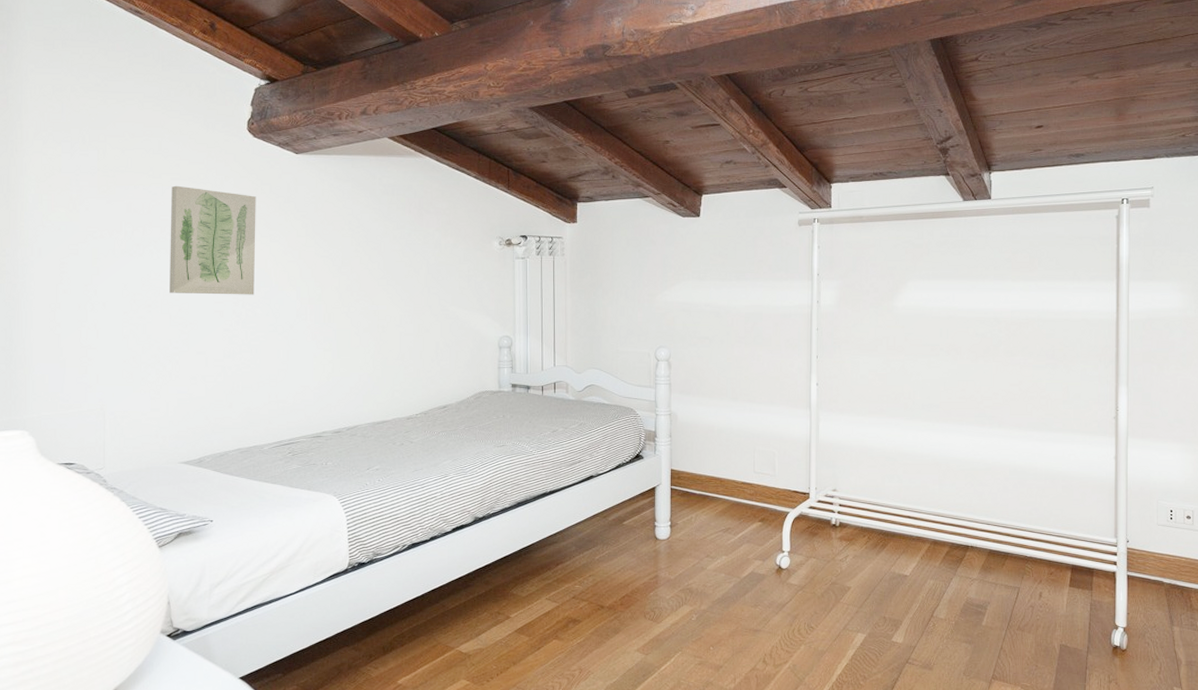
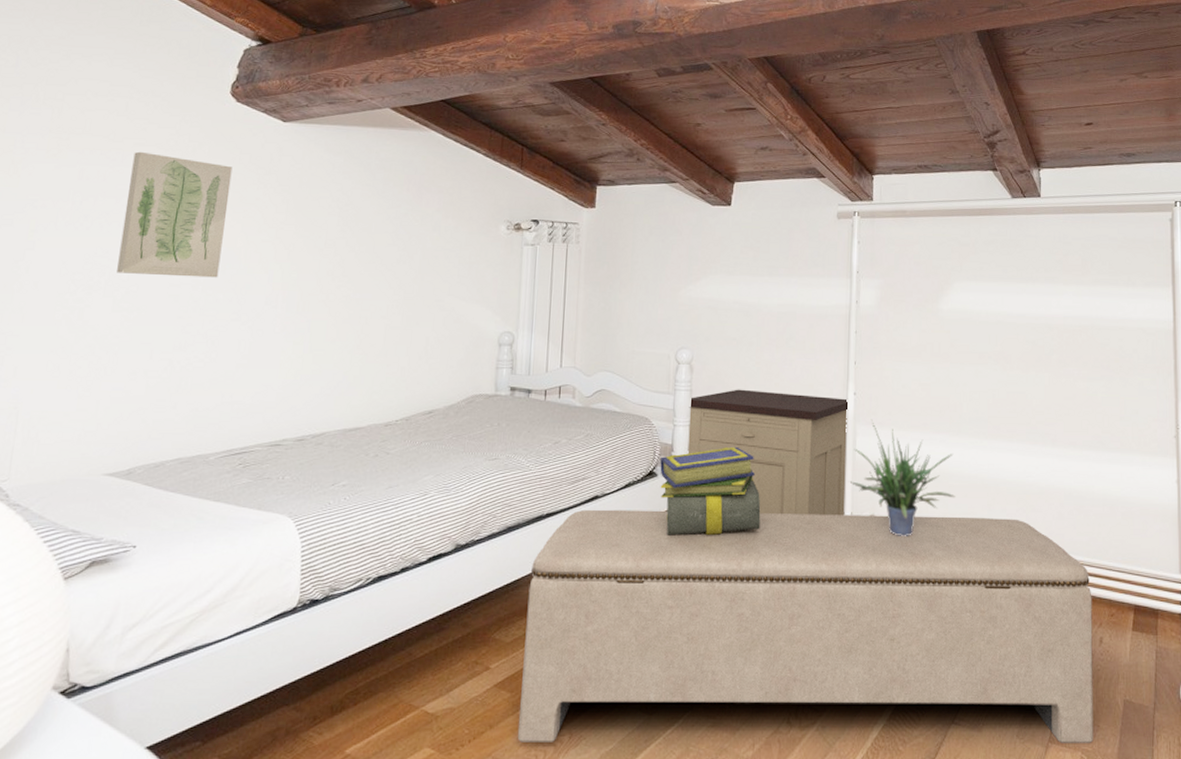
bench: none [536,487,1033,680] -> present [517,509,1094,743]
stack of books: none [645,432,735,509] -> present [660,446,761,536]
nightstand: none [668,382,812,491] -> present [687,389,849,516]
potted plant: none [813,406,910,508] -> present [849,419,956,536]

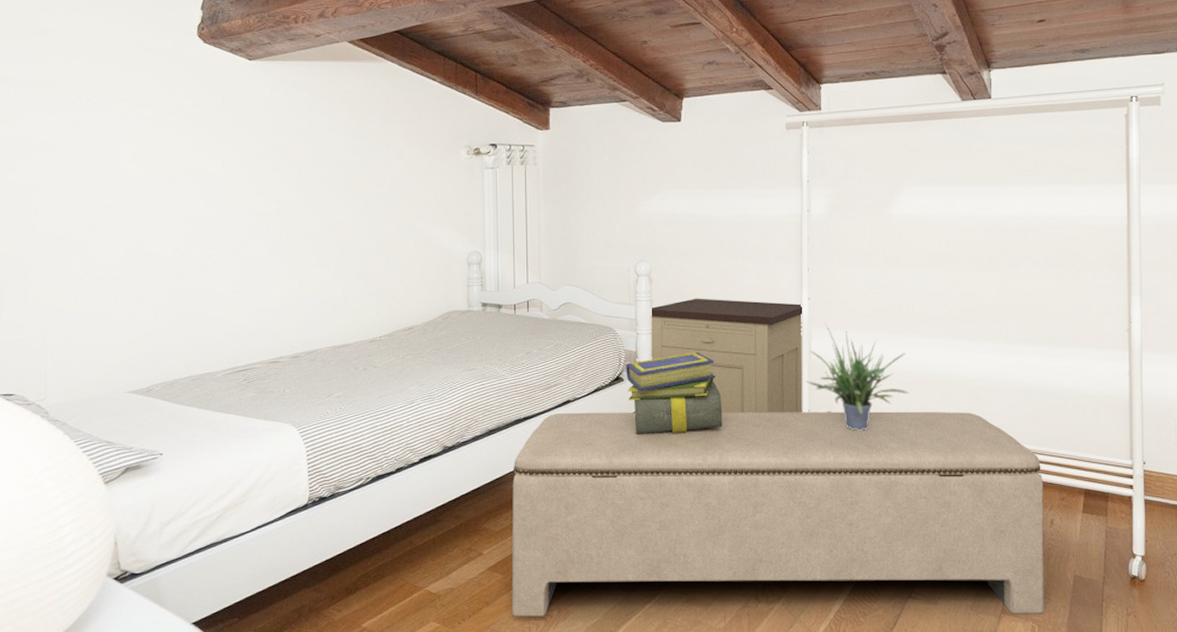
wall art: present [117,151,233,278] -> none [115,95,207,212]

